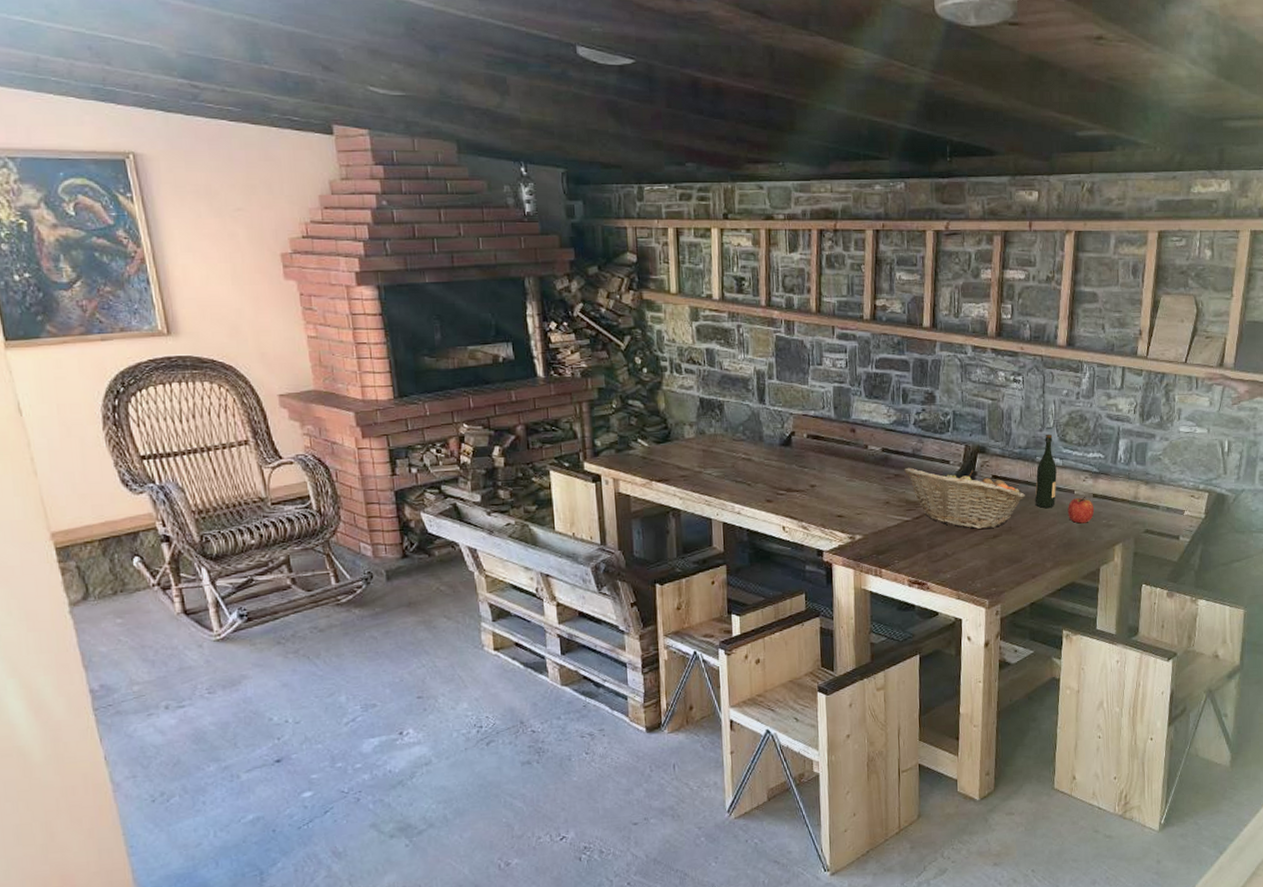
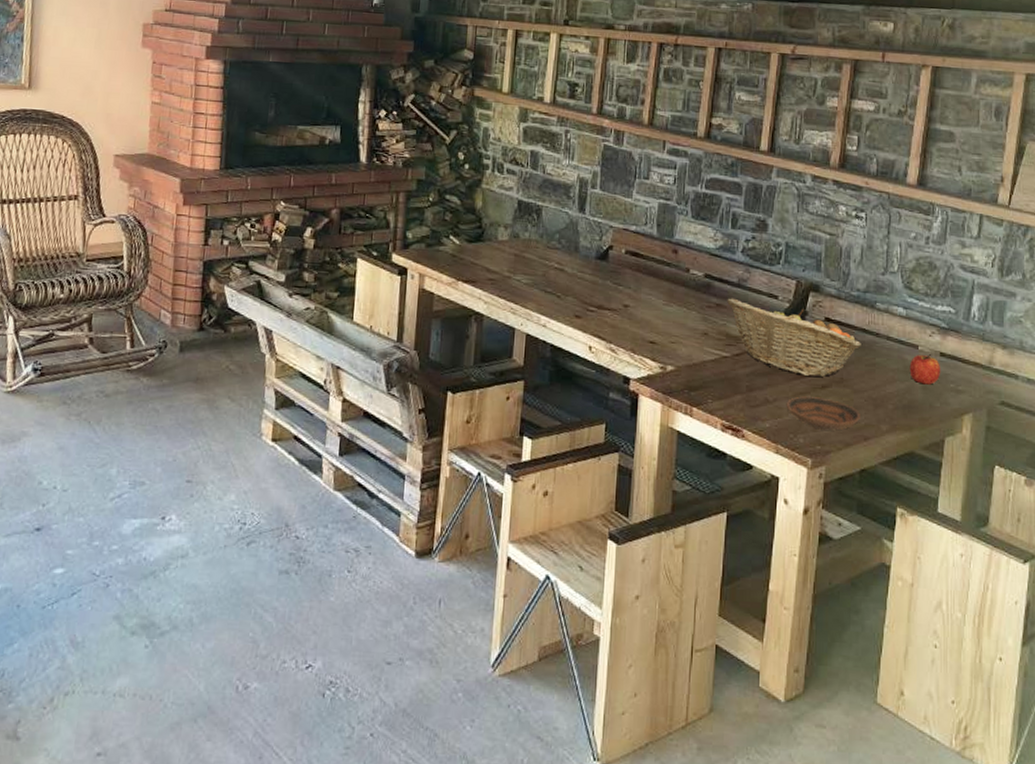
bowl: none [963,546,1028,574] -> present [786,396,860,431]
wine bottle: present [1035,433,1057,509] -> none [872,278,899,363]

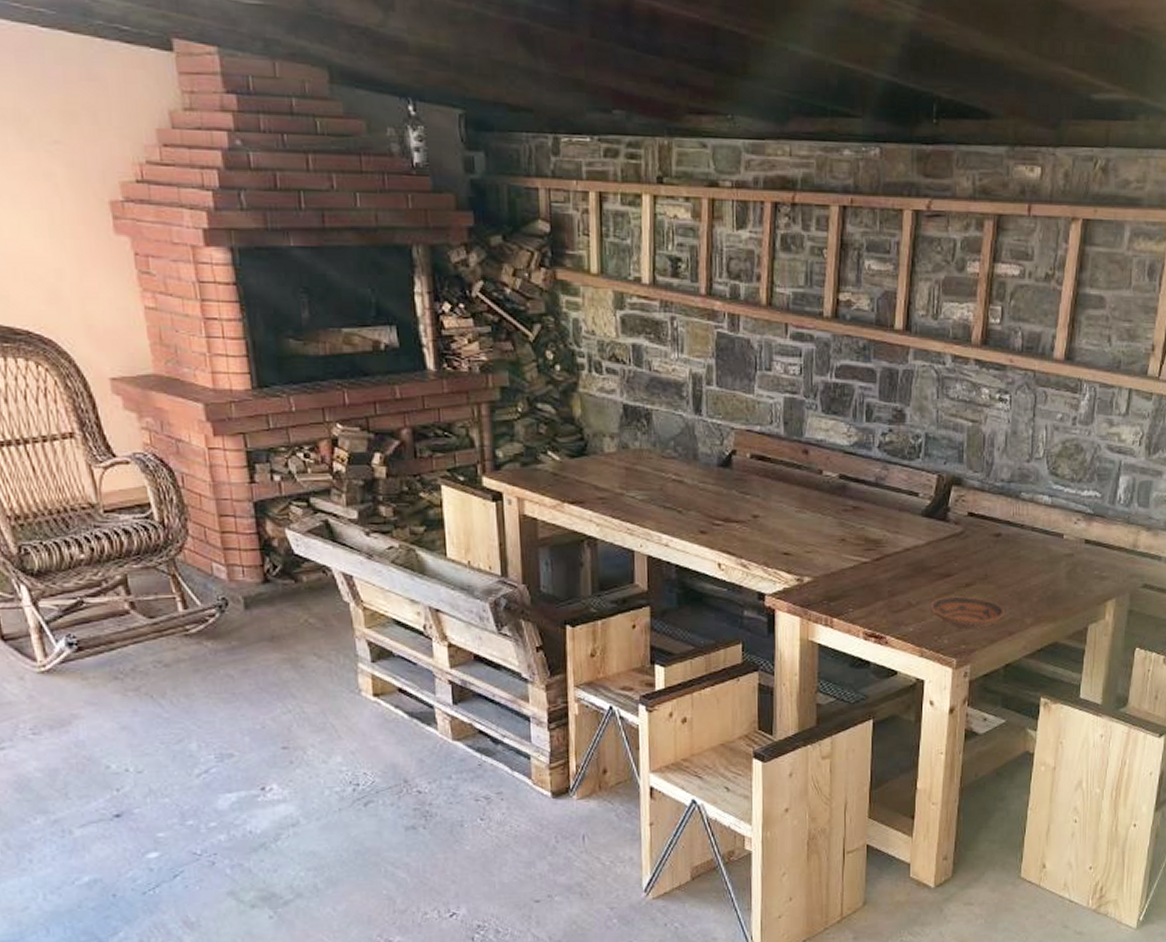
fruit basket: present [727,298,861,377] -> none [864,499,1006,576]
apple: present [909,354,941,385] -> none [1054,542,1086,574]

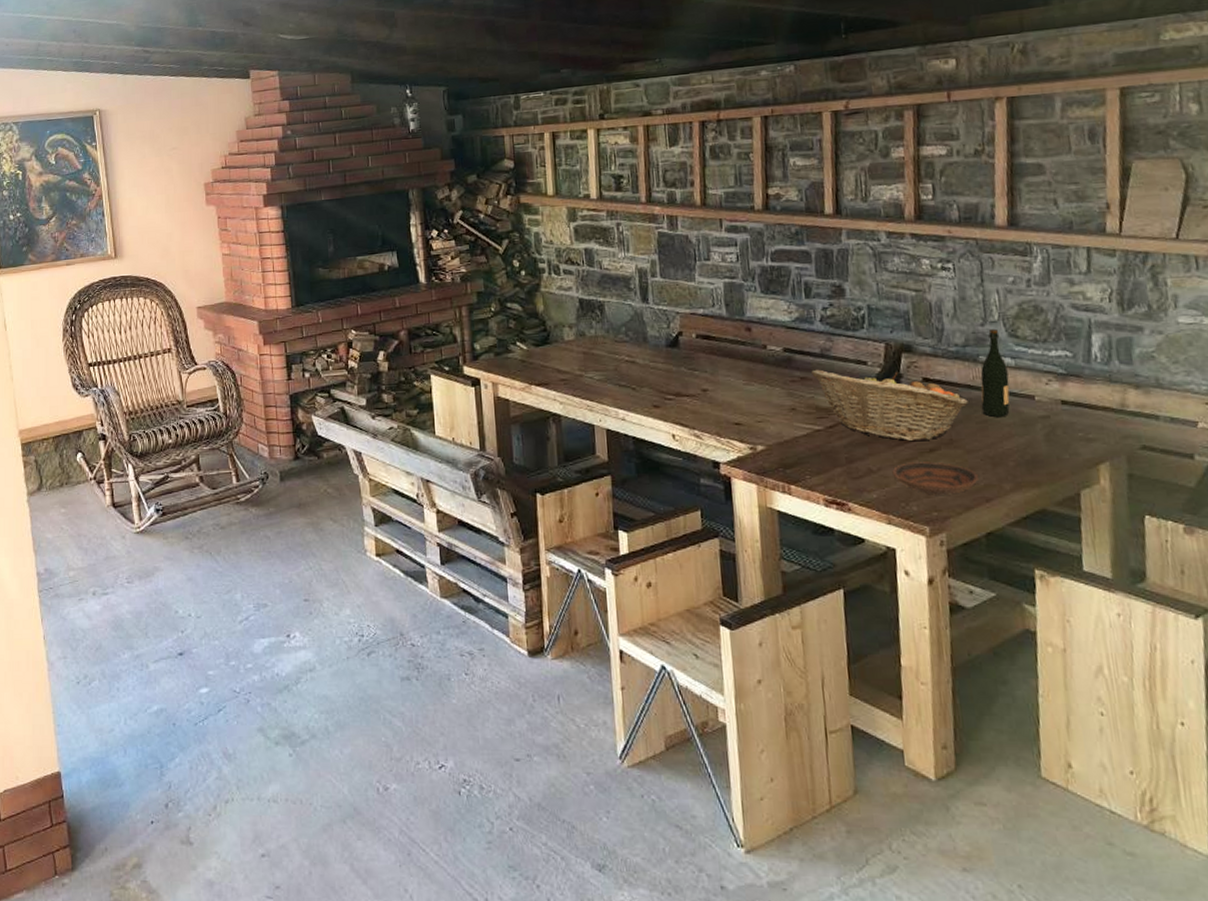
fruit basket: none [864,499,1006,576] -> present [811,369,968,442]
wine bottle: none [1016,465,1044,555] -> present [980,328,1010,418]

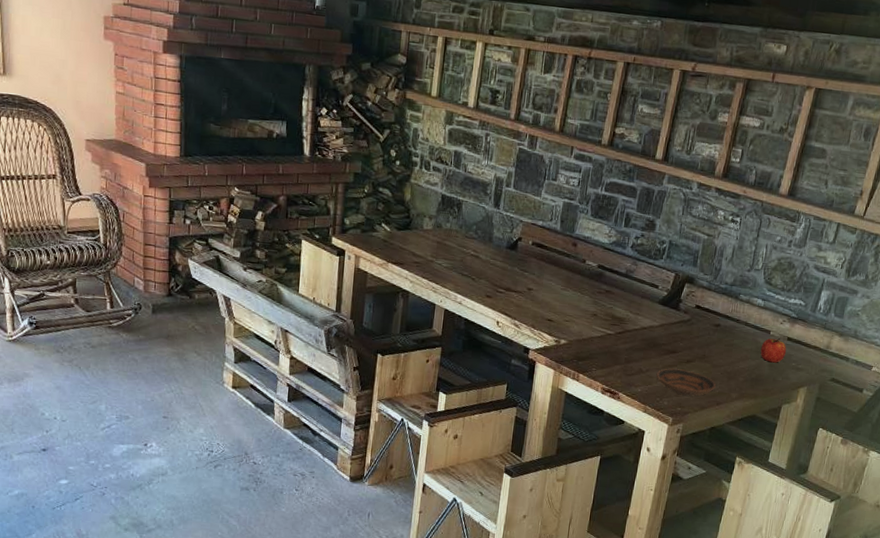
fruit basket: present [811,369,968,442] -> none [615,286,724,354]
wine bottle: present [980,328,1010,418] -> none [731,274,760,344]
apple: none [1027,404,1066,437] -> present [760,338,787,363]

